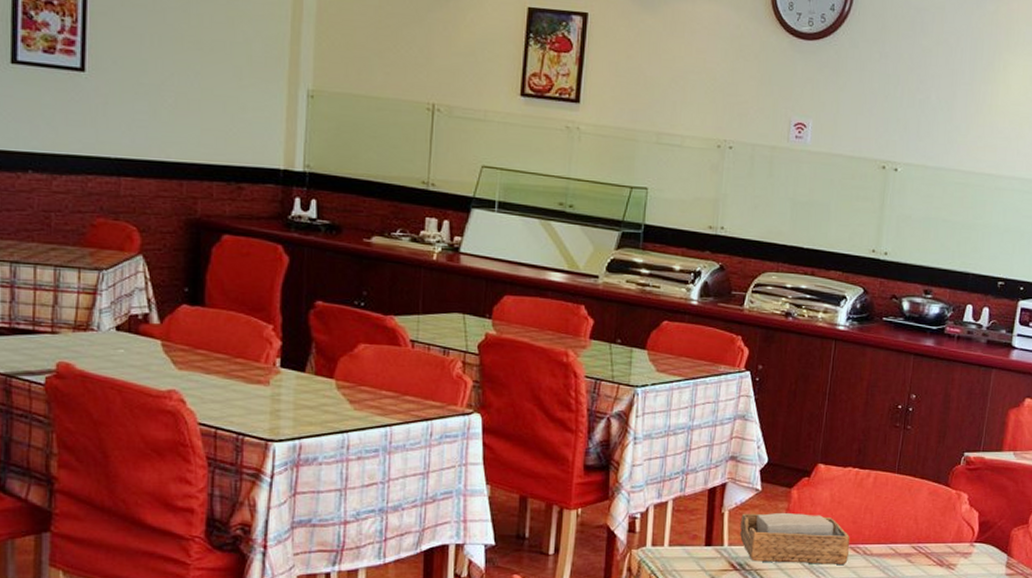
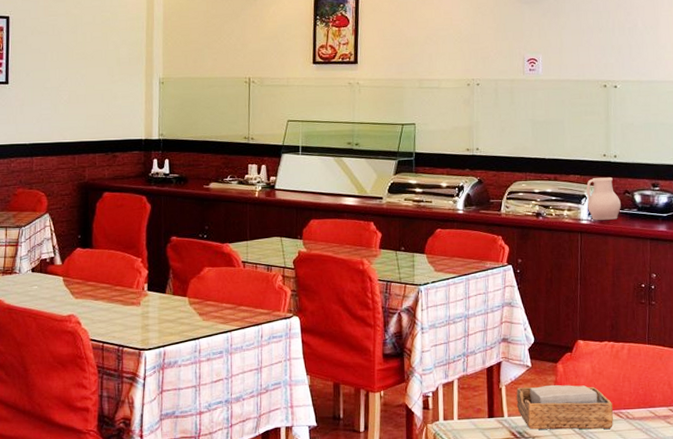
jug: none [847,277,886,329] -> present [586,177,621,221]

